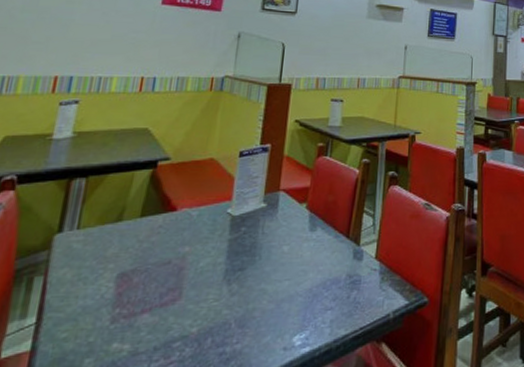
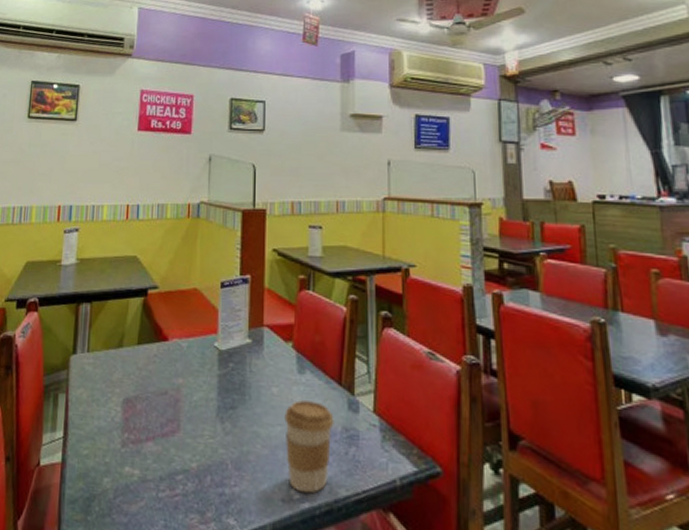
coffee cup: none [291,255,340,339] -> present [284,400,334,494]

